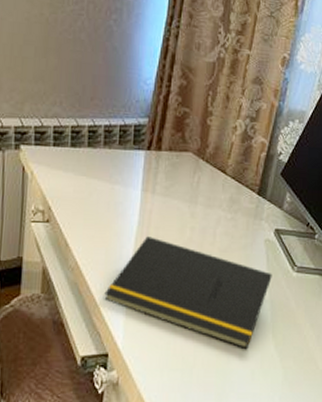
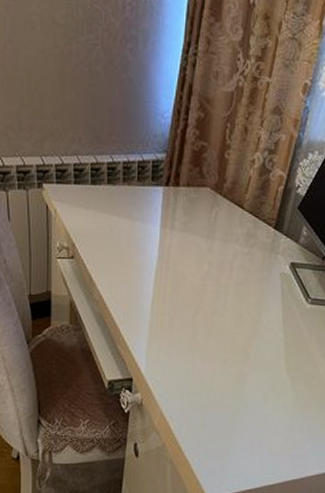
notepad: present [104,236,272,350] -> none [127,271,287,376]

